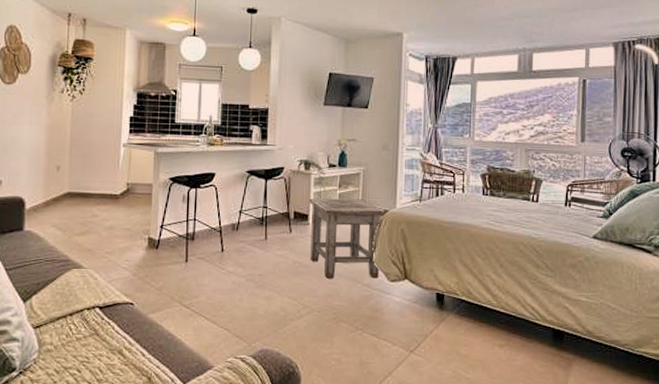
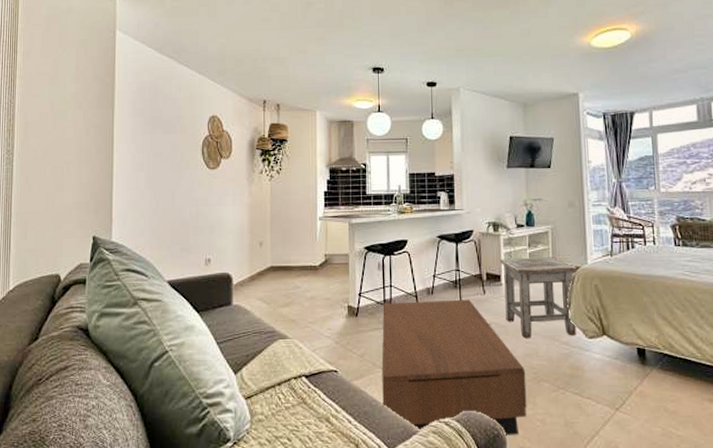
coffee table: none [178,236,326,374] -> present [382,299,527,436]

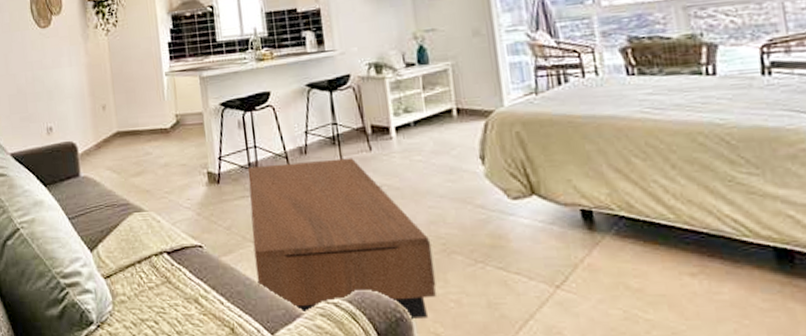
stool: present [500,257,578,338] -> none [387,100,495,202]

